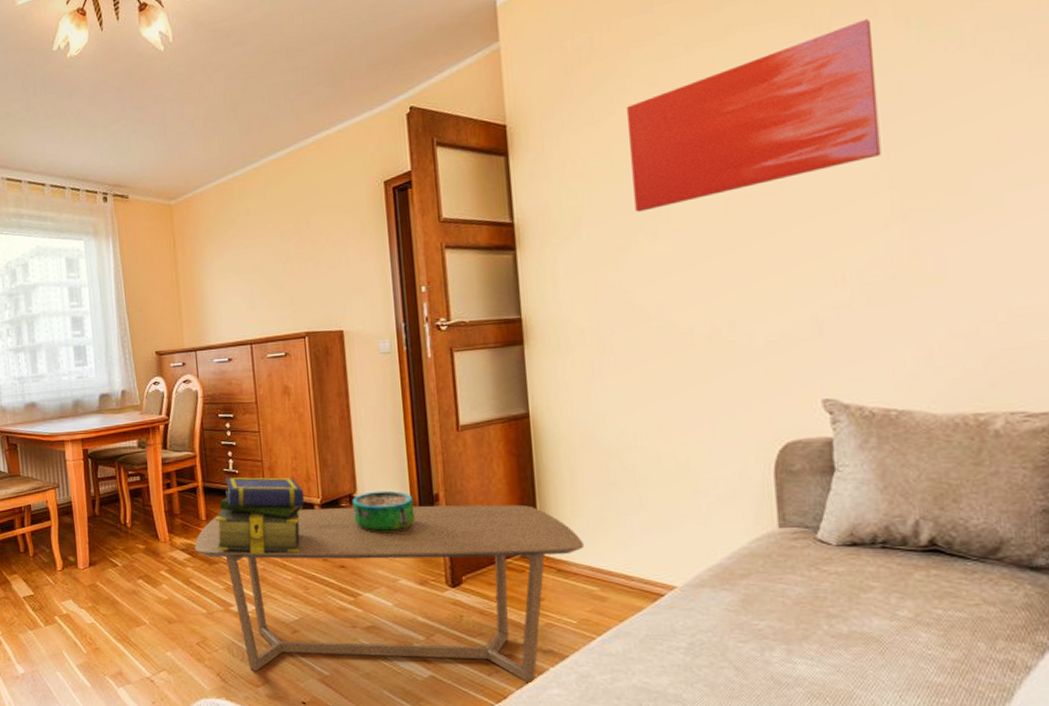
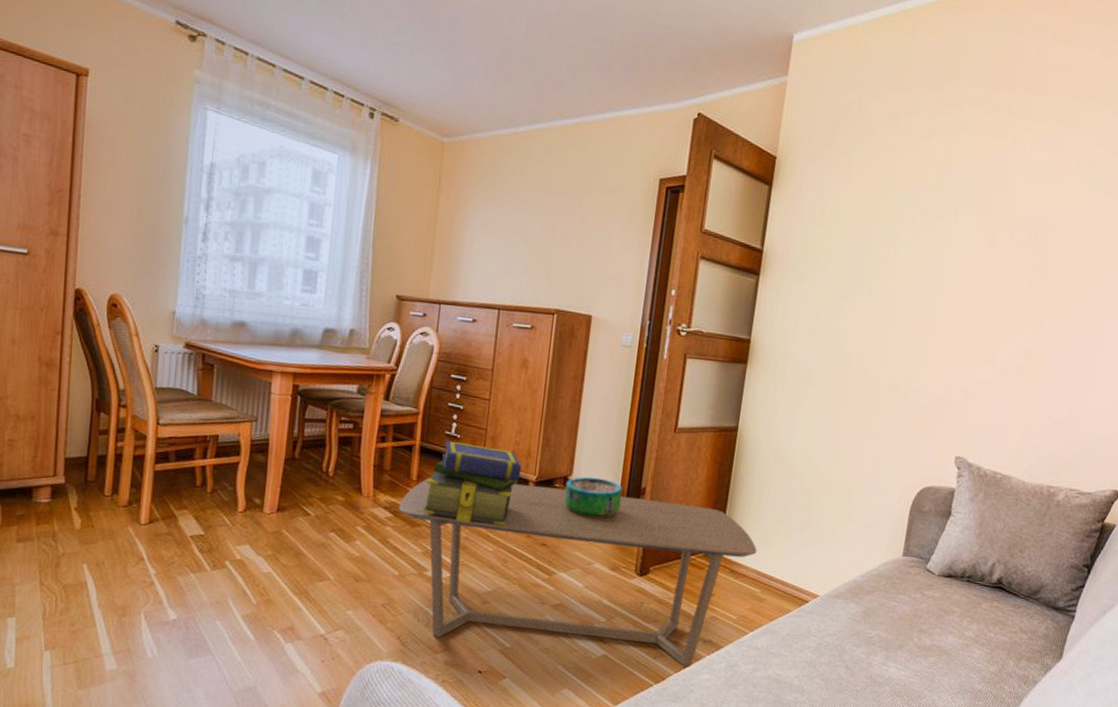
wall art: present [626,18,881,212] -> none [860,151,1057,268]

